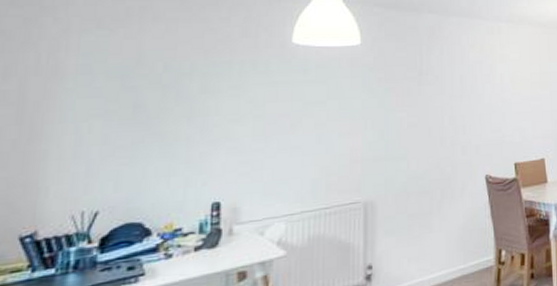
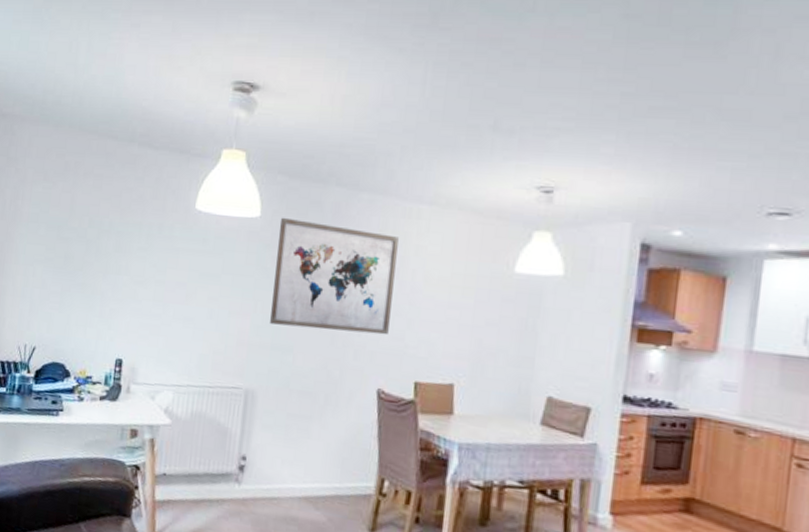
wall art: none [380,43,488,138] -> present [270,217,399,335]

